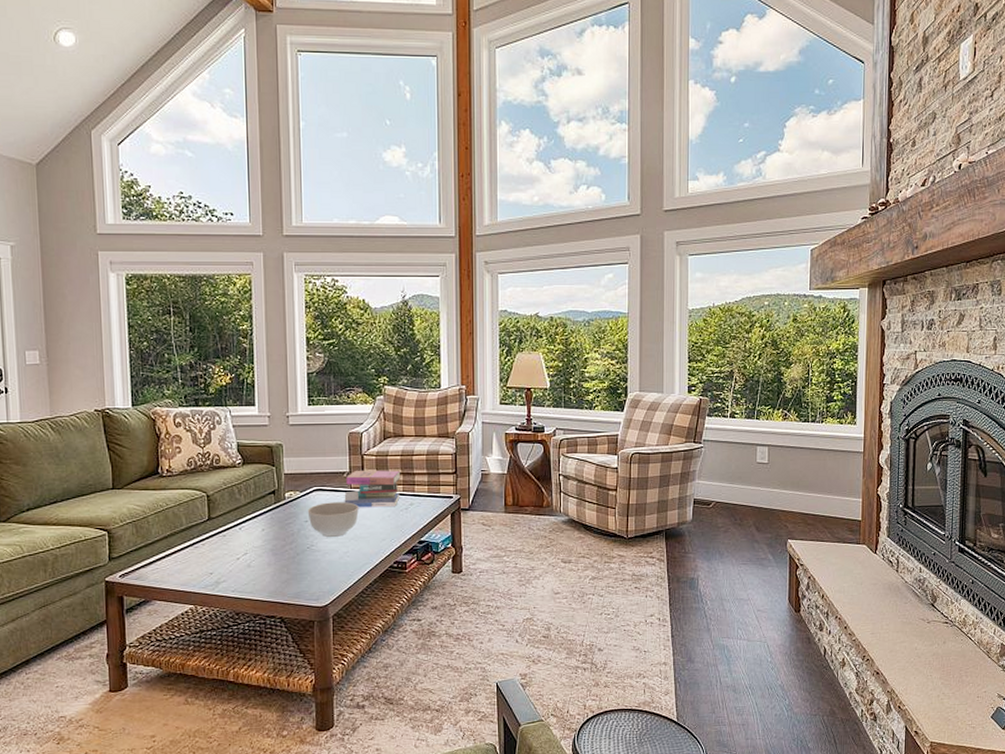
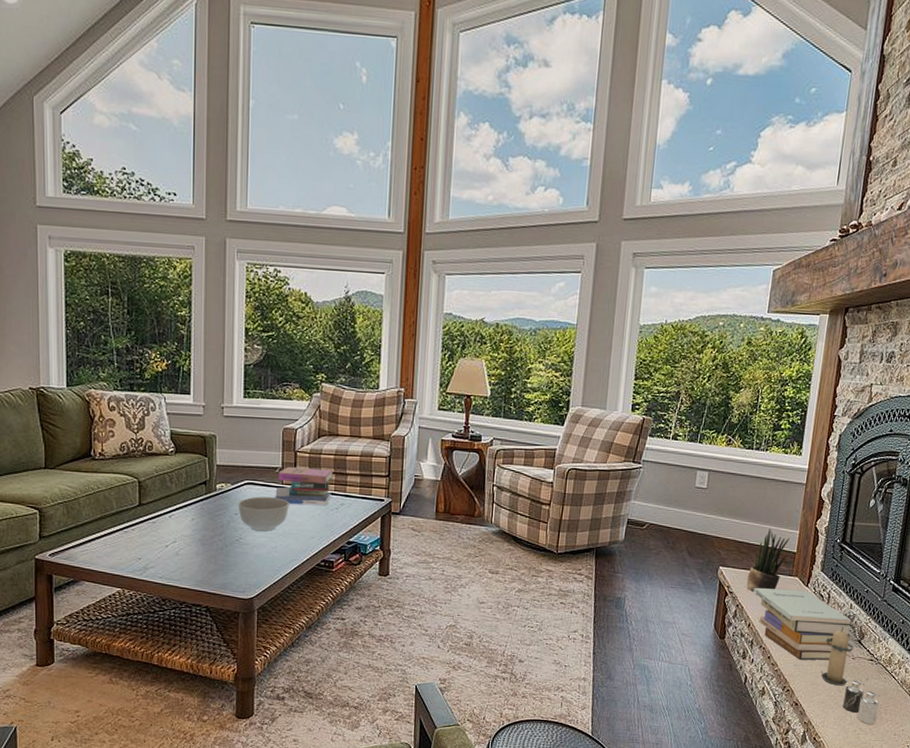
potted plant: none [816,498,854,562] -> present [746,528,791,592]
books: none [823,557,924,627] -> present [753,587,852,660]
candle: none [898,591,927,651] -> present [821,626,854,686]
candle: none [923,645,959,688] -> present [843,681,881,724]

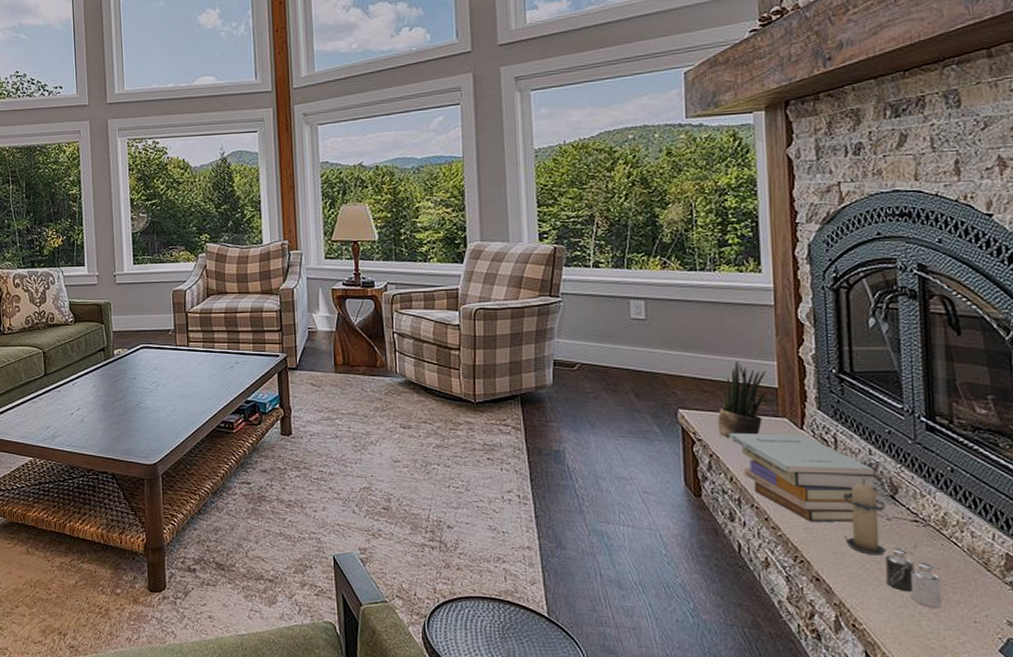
bowl: present [238,496,289,532] -> none [135,360,185,394]
books: present [275,466,334,506] -> none [170,327,226,366]

